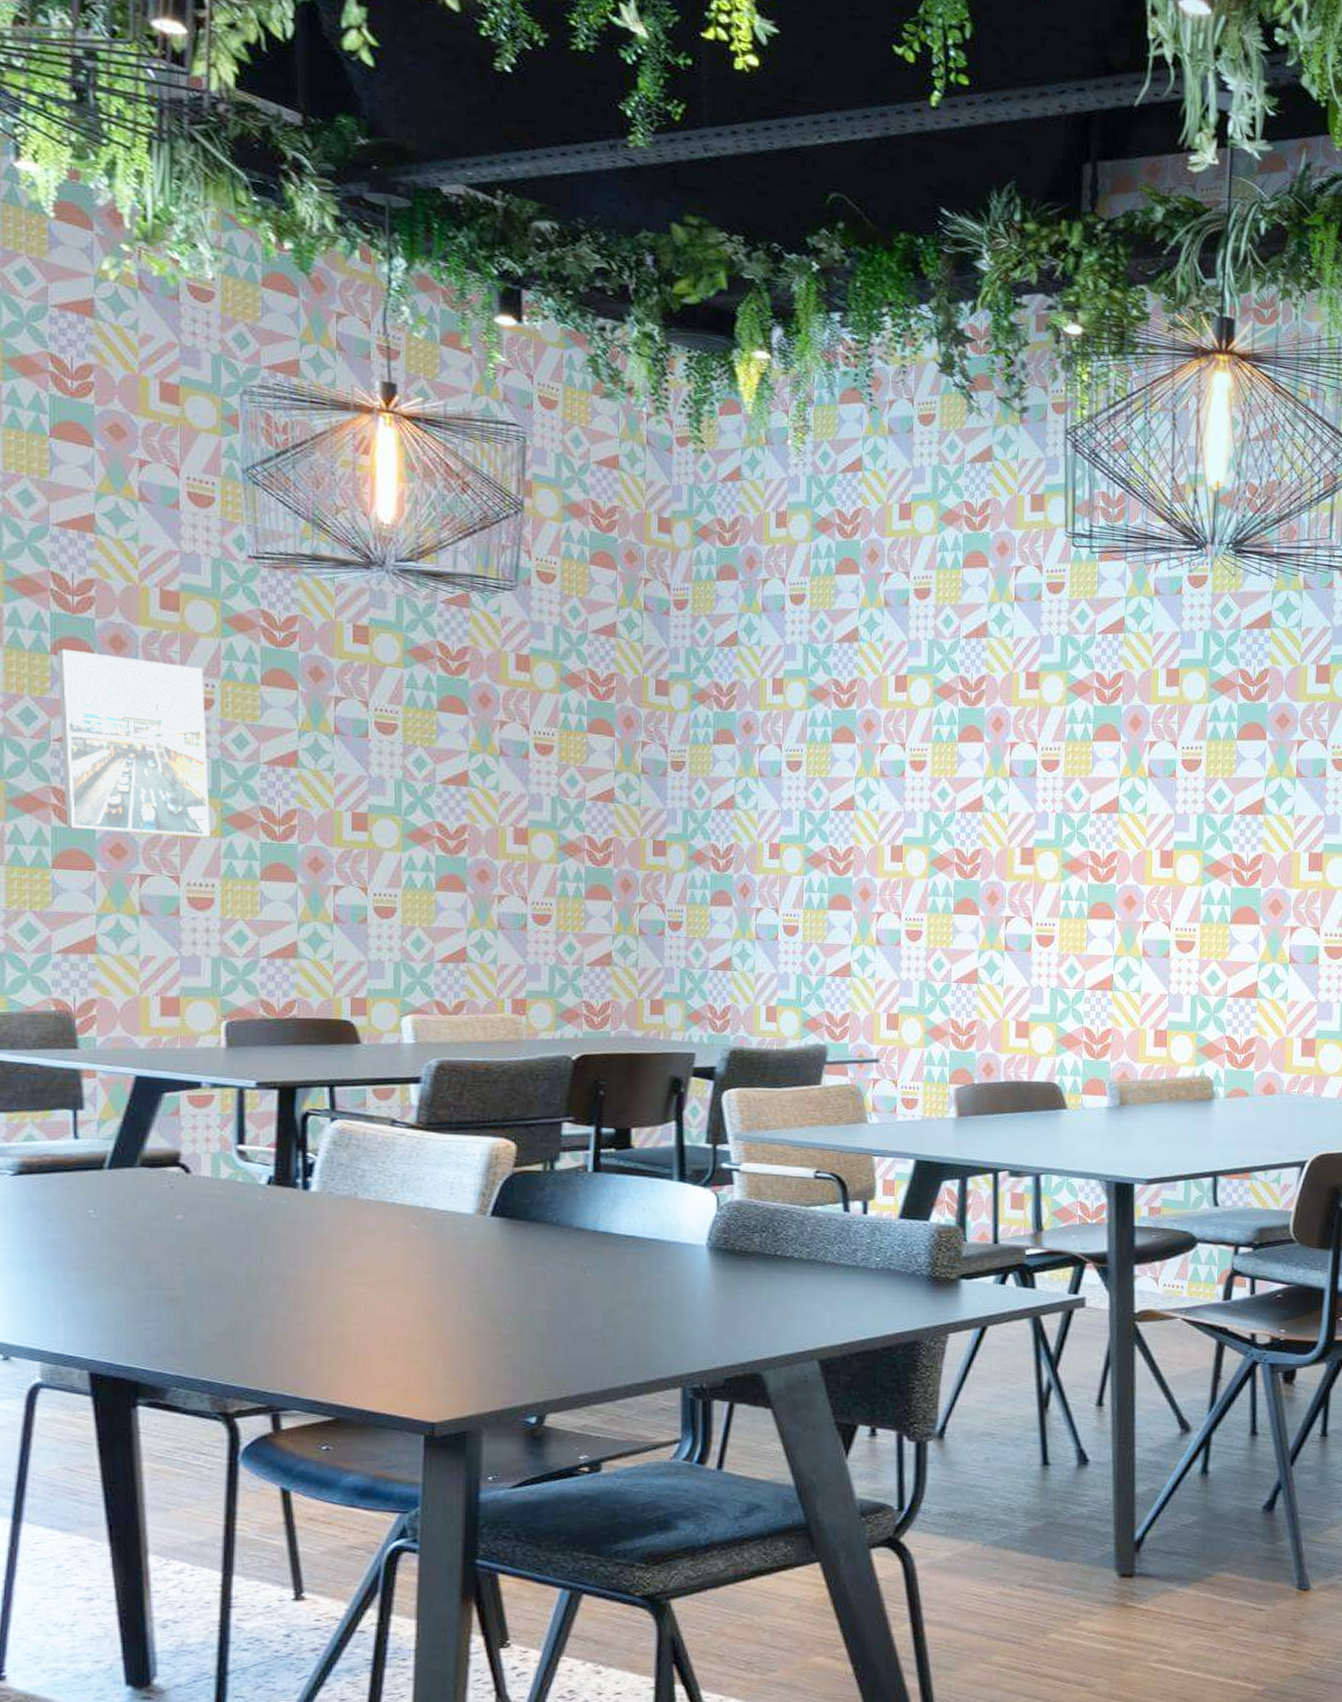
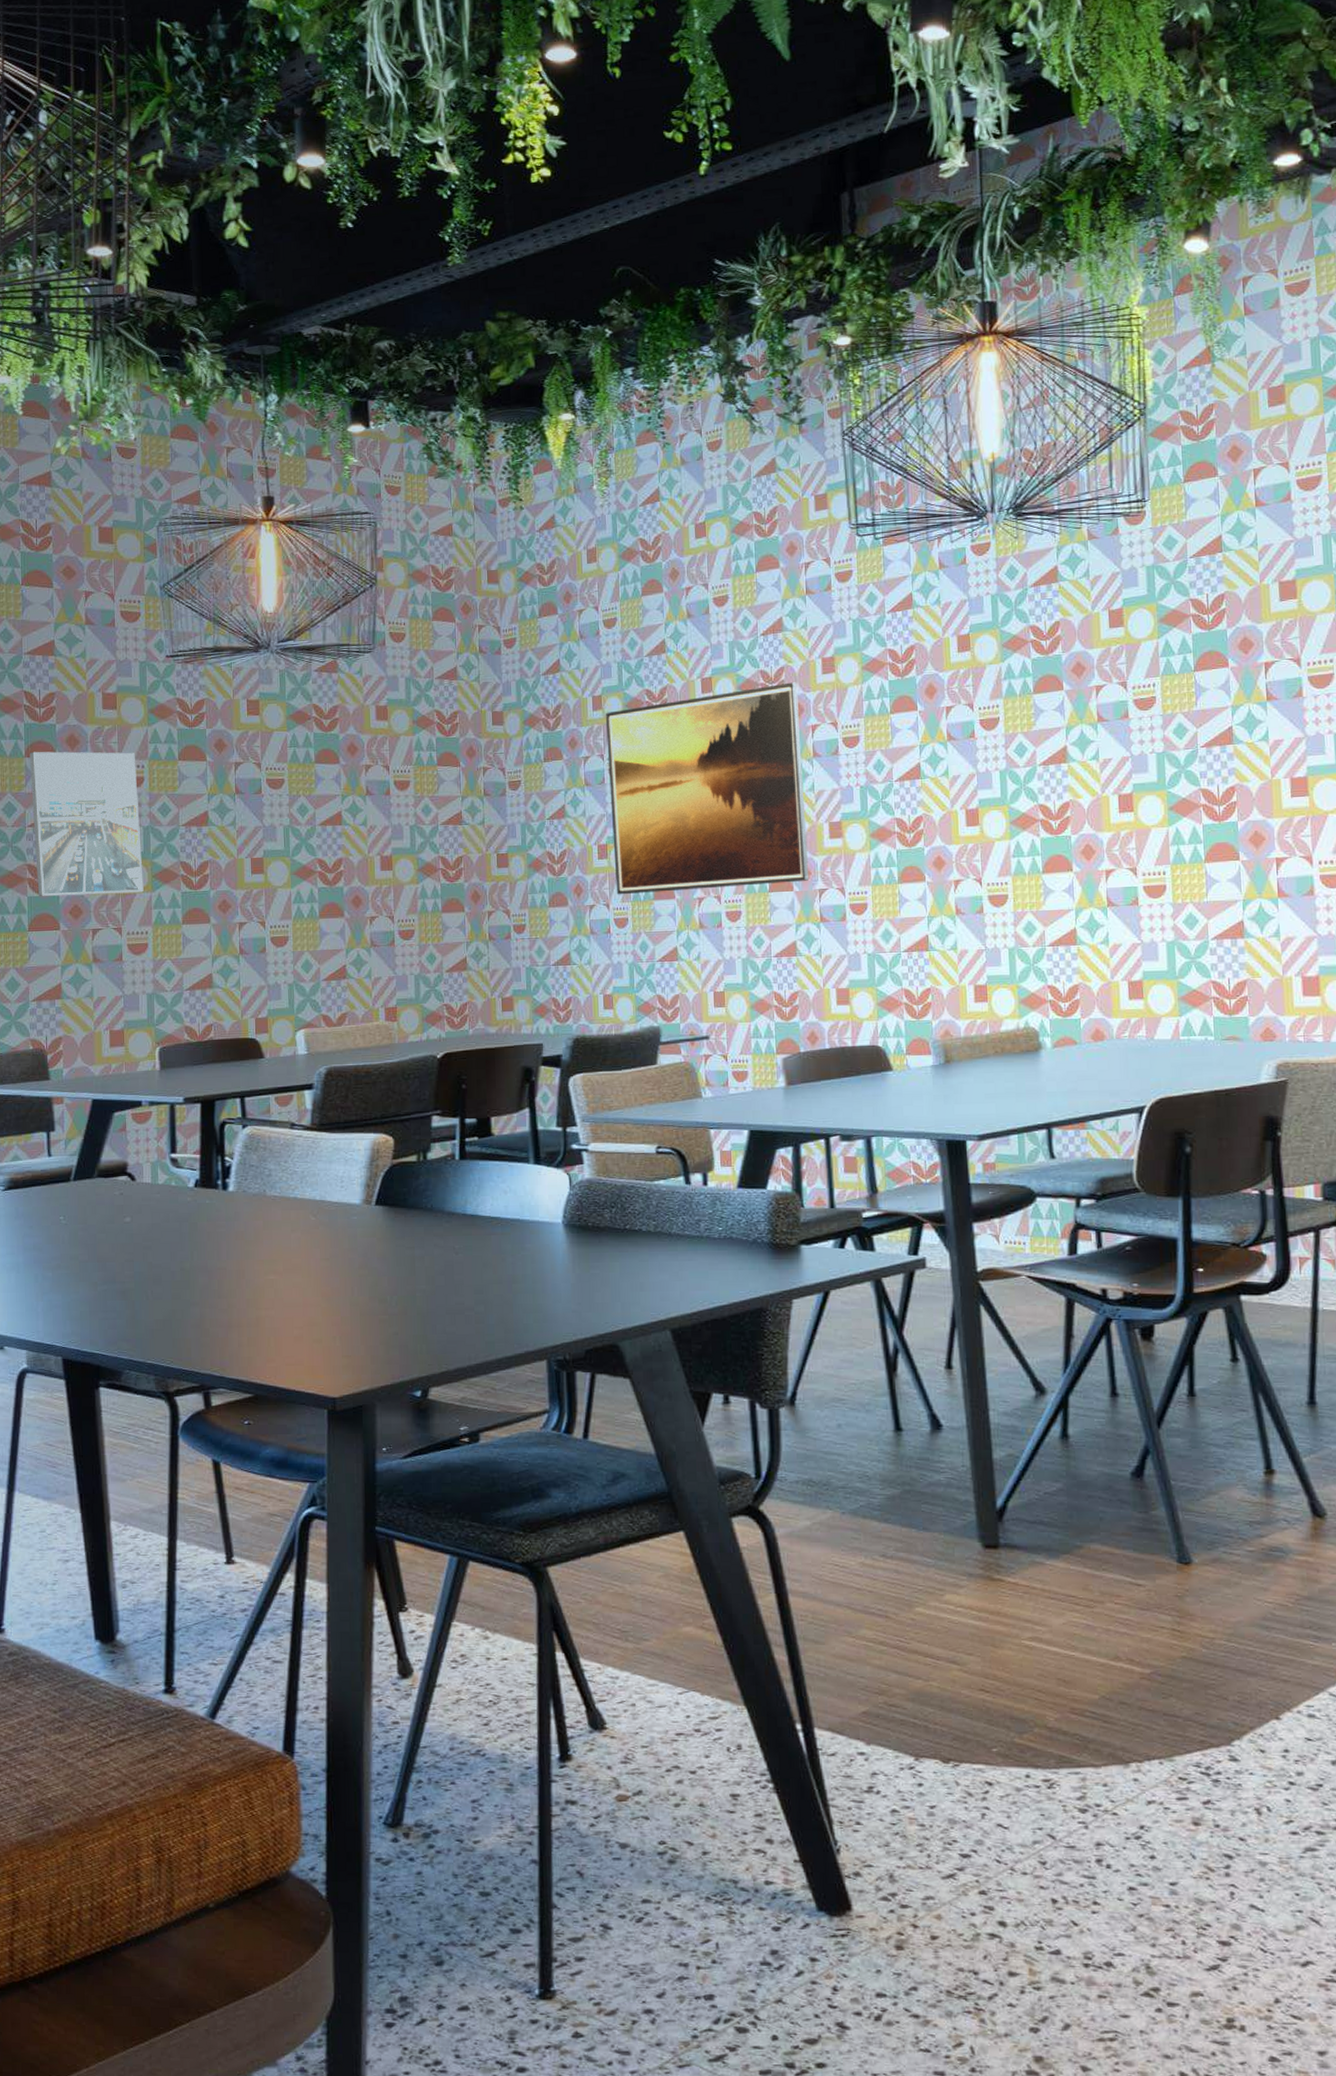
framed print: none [786,693,998,907] -> present [606,682,810,895]

